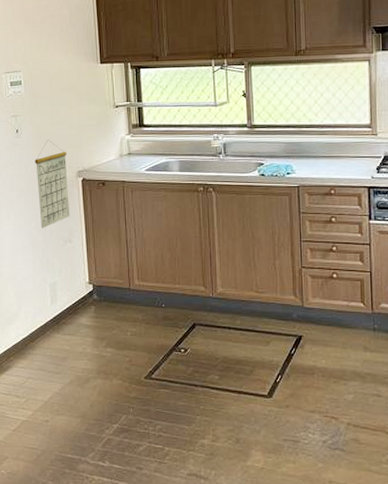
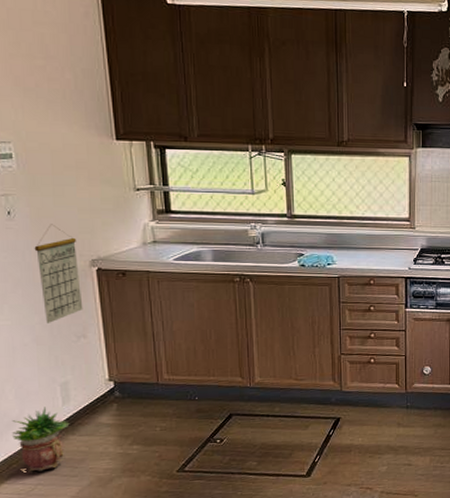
potted plant: none [11,305,56,366] -> present [12,407,70,472]

